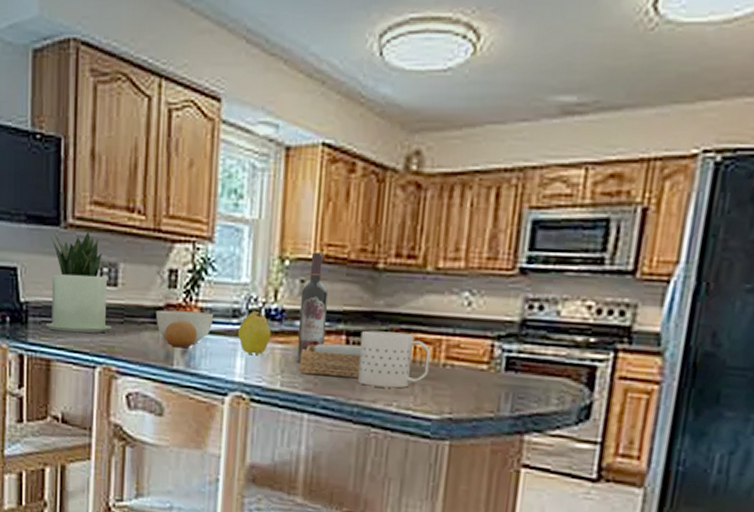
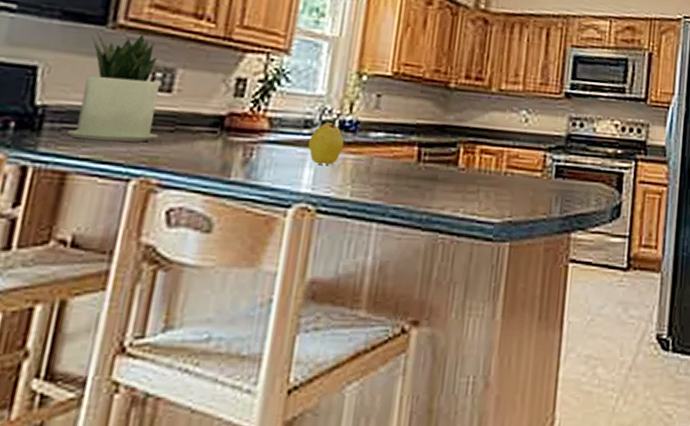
bowl: present [155,310,214,344] -> none [215,118,284,154]
fruit: present [165,321,198,349] -> none [223,130,264,159]
wine bottle: present [296,252,329,364] -> none [368,70,404,174]
napkin holder: present [299,343,361,379] -> none [370,153,432,187]
mug: present [358,330,431,389] -> none [428,142,494,195]

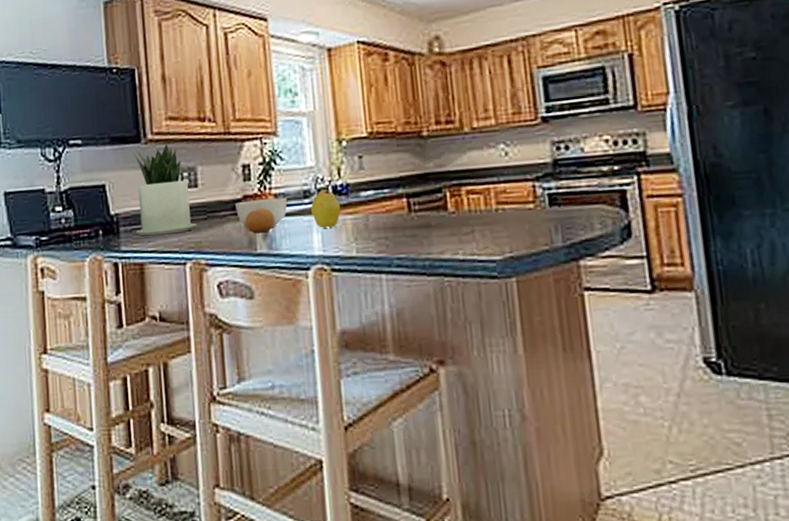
bowl: none [215,118,284,154] -> present [234,197,288,227]
fruit: none [223,130,264,159] -> present [245,208,276,234]

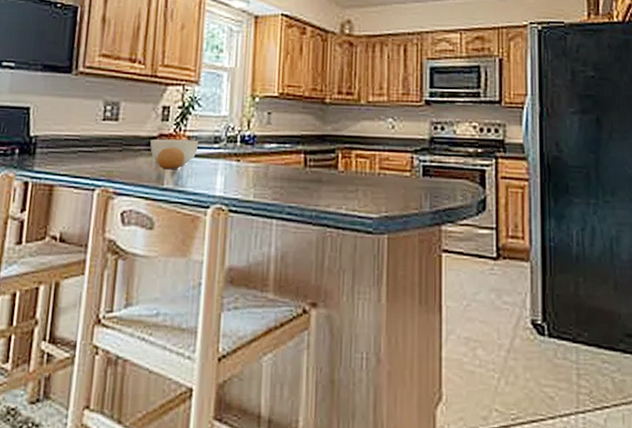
planter: present [132,144,197,236] -> none [51,78,112,161]
fruit: present [310,190,341,228] -> none [218,138,246,172]

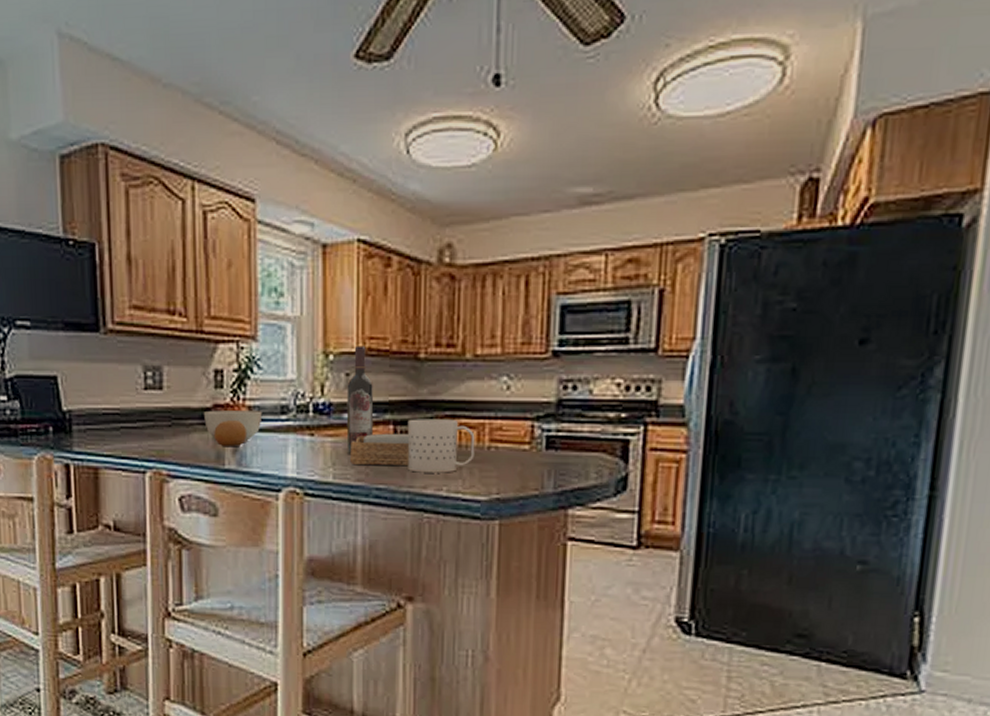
wine bottle: none [265,91,290,178] -> present [346,346,374,455]
napkin holder: none [268,160,317,188] -> present [350,433,410,467]
mug: none [314,149,368,194] -> present [407,419,475,473]

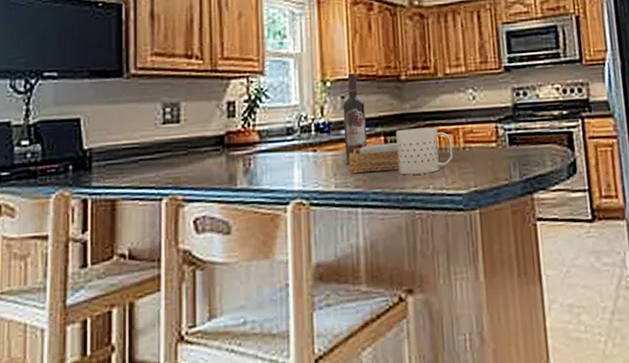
bowl: present [203,410,263,442] -> none [217,134,271,163]
fruit: present [214,420,247,448] -> none [227,144,257,169]

